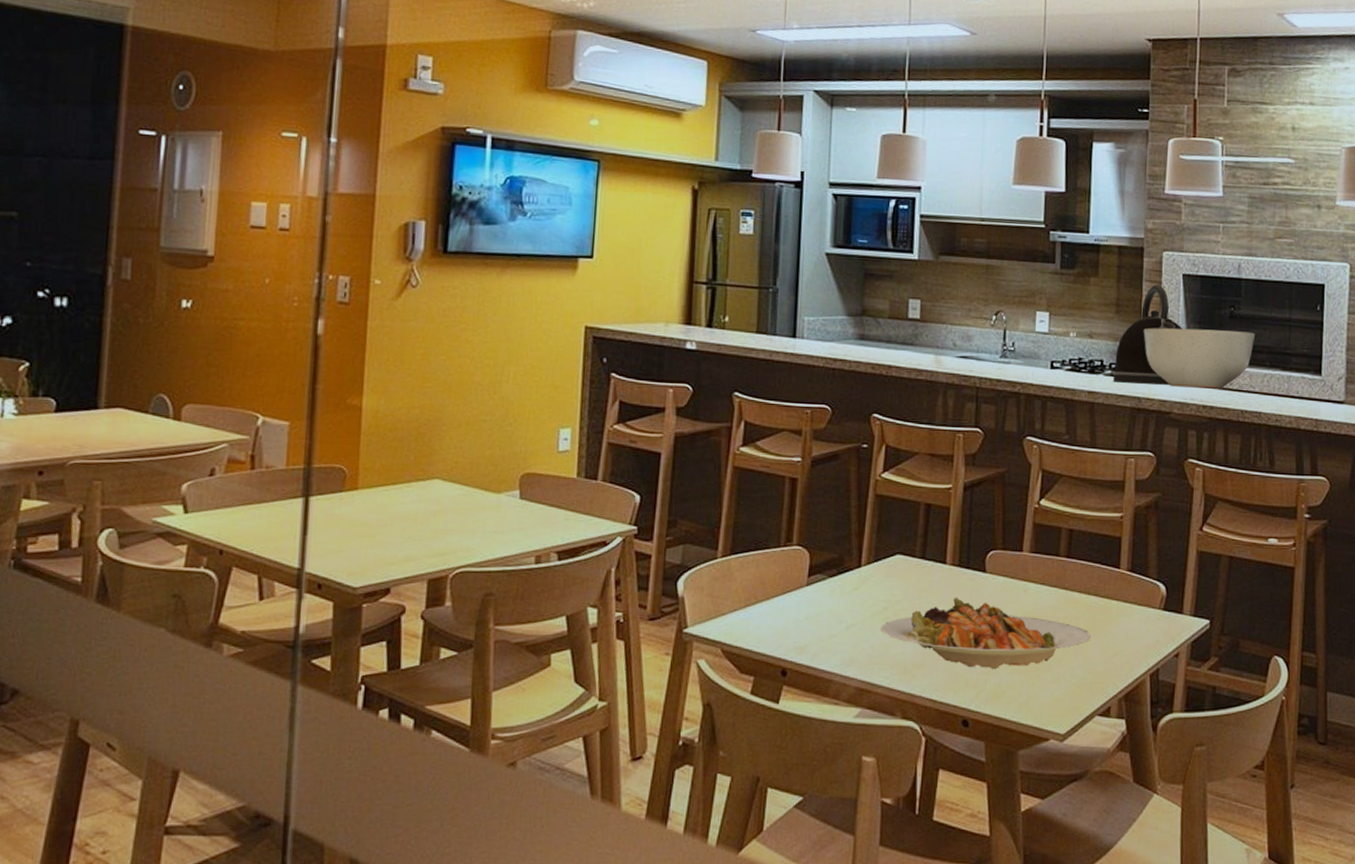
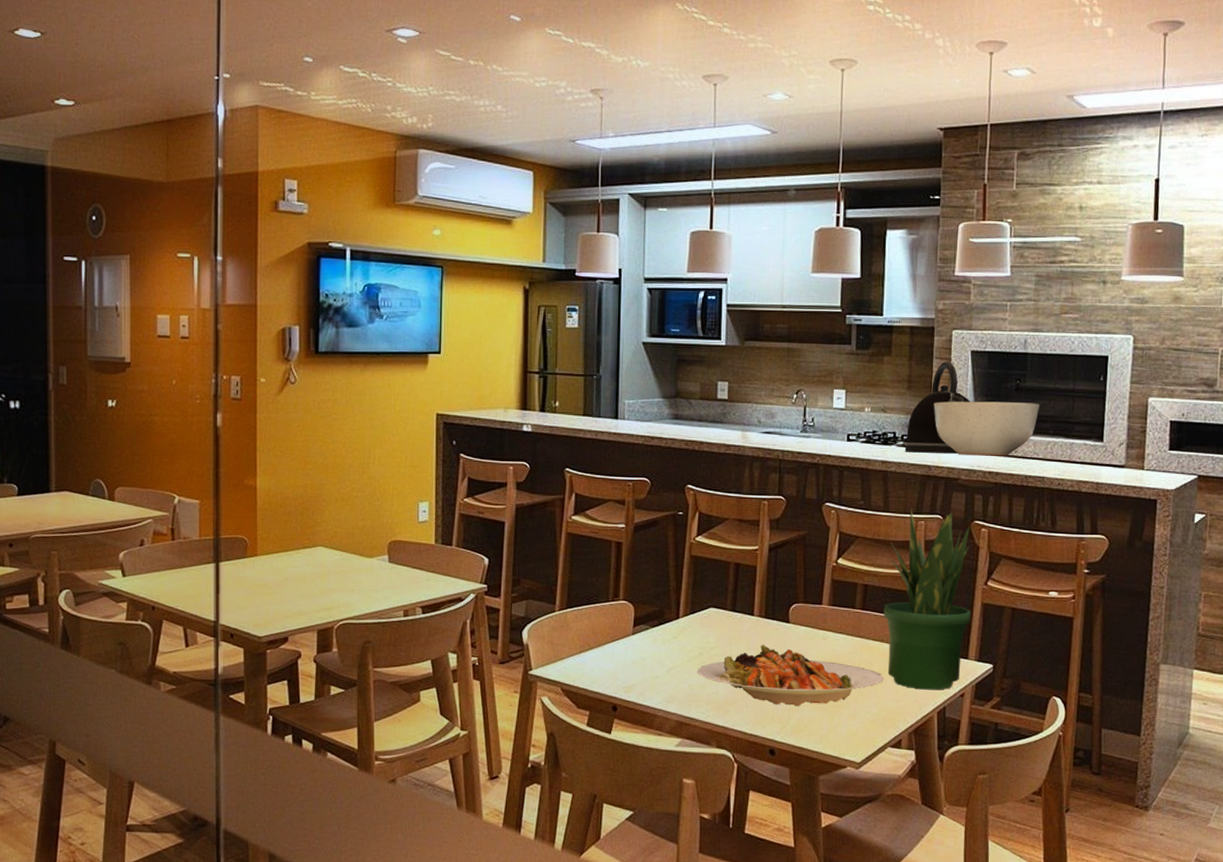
planter: none [1090,446,1186,650] -> present [883,510,971,690]

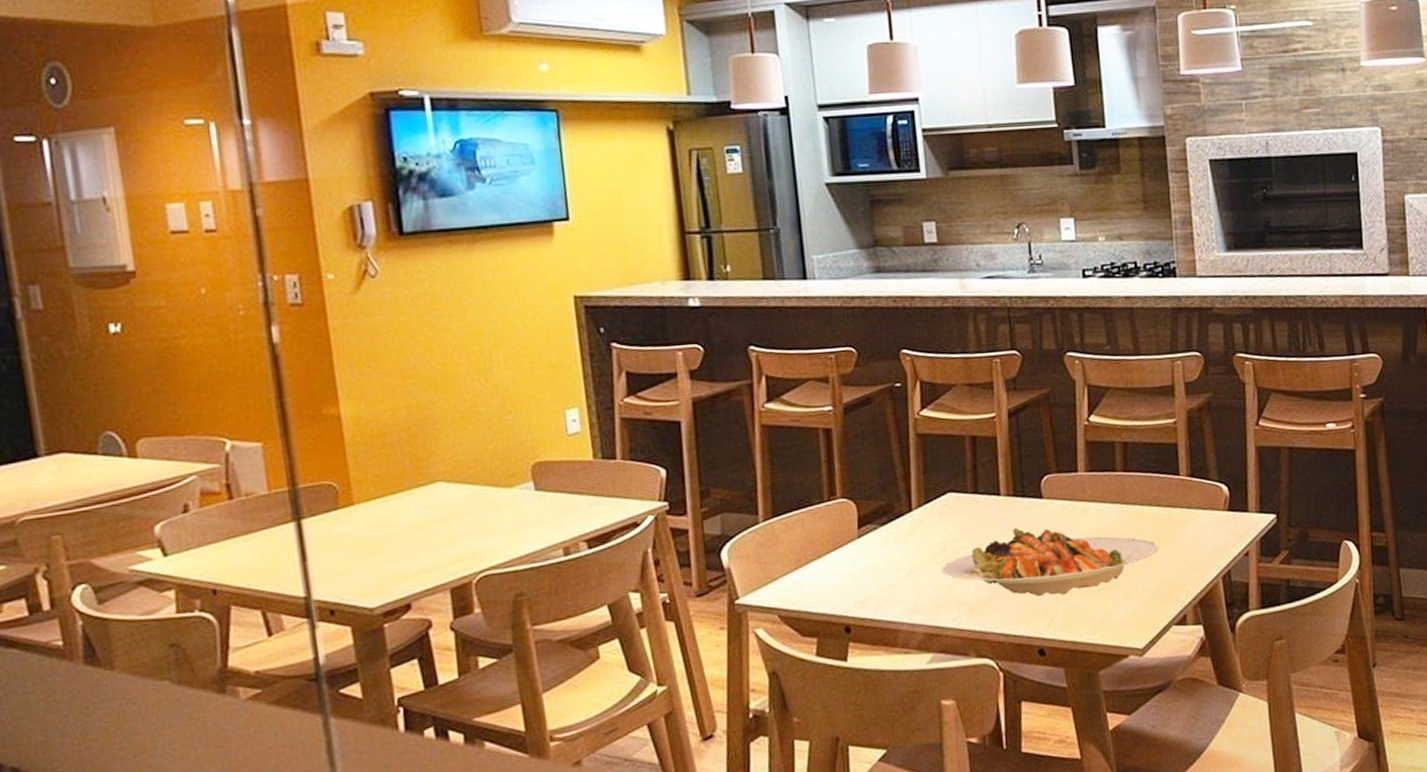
planter: present [883,510,971,690] -> none [1146,347,1246,554]
kettle: present [903,361,971,455] -> none [1147,174,1216,285]
bowl: present [933,401,1040,456] -> none [1174,212,1292,281]

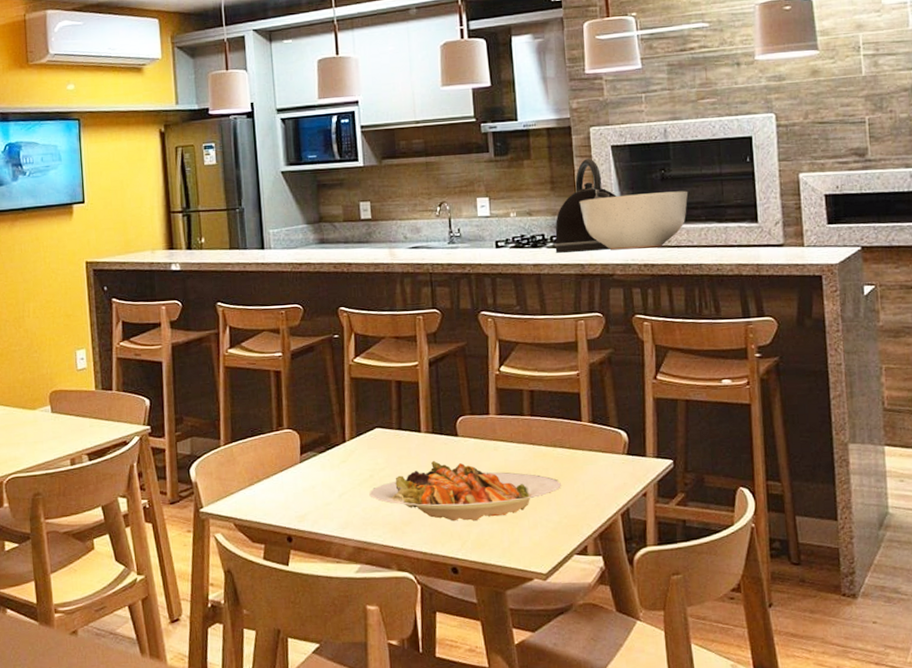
kettle: none [1147,174,1216,285] -> present [553,158,617,254]
bowl: none [1174,212,1292,281] -> present [579,190,689,251]

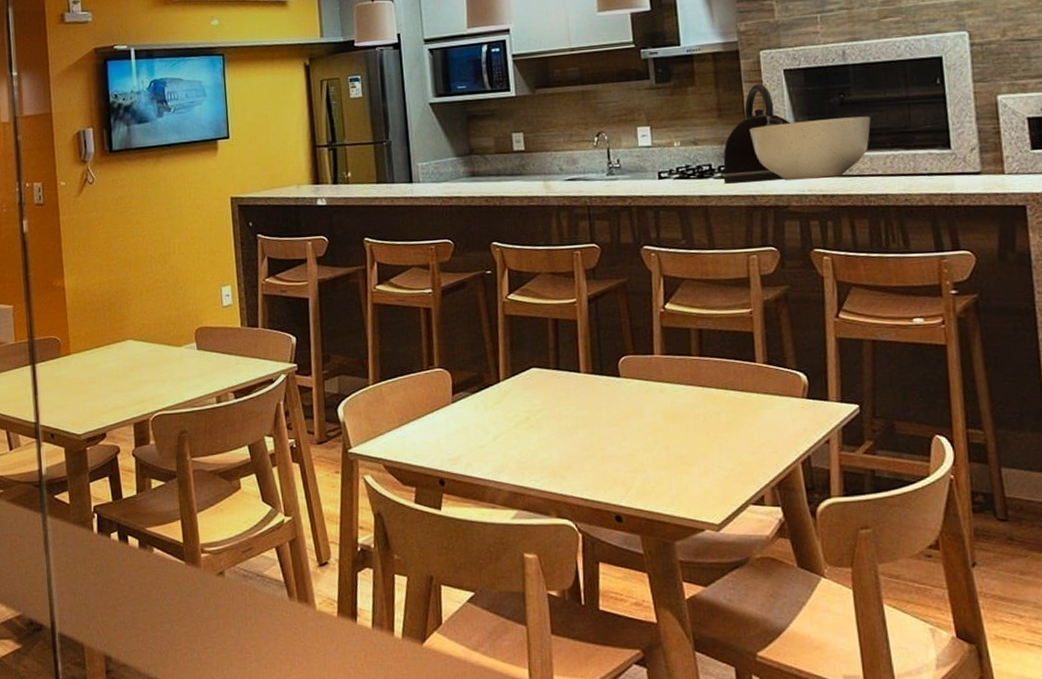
salad: present [369,460,561,522] -> none [525,402,734,467]

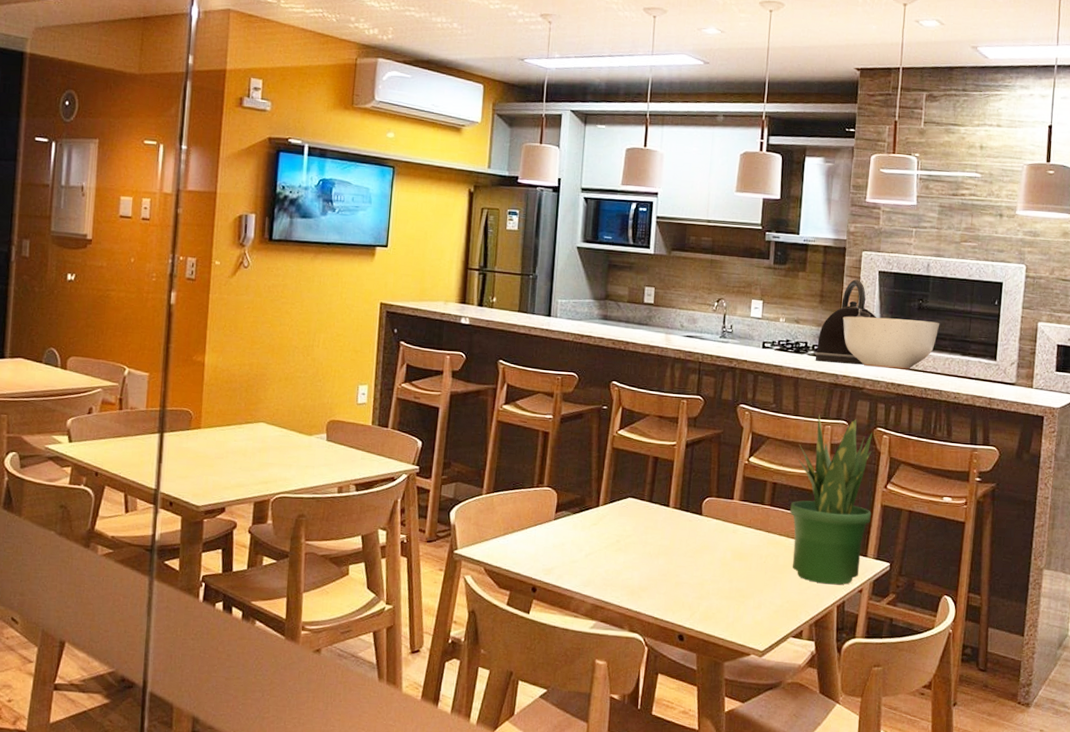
planter: none [721,243,825,439] -> present [790,415,873,585]

